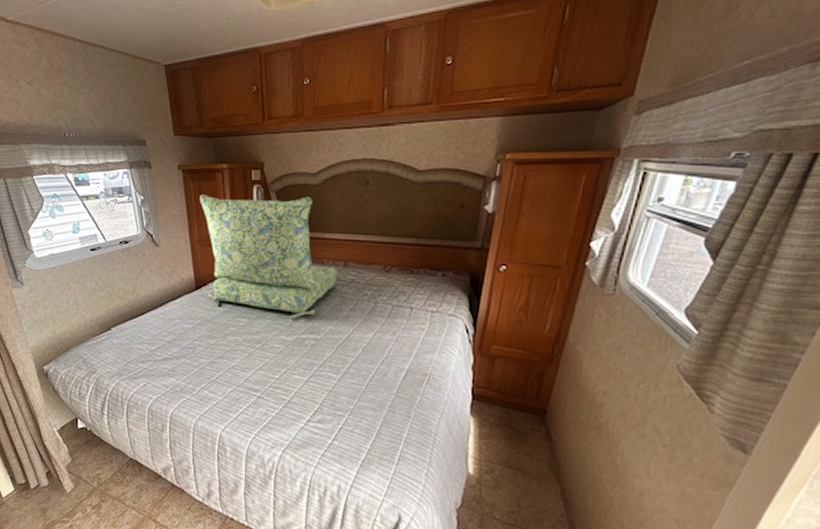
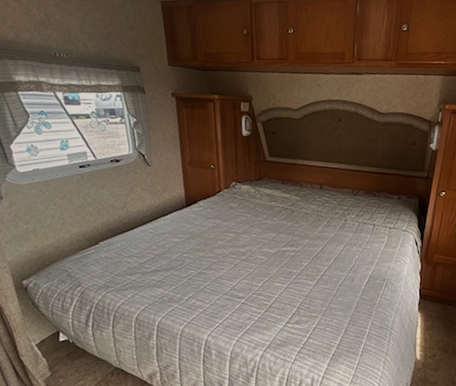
seat cushion: present [199,195,338,320] -> none [192,121,315,235]

